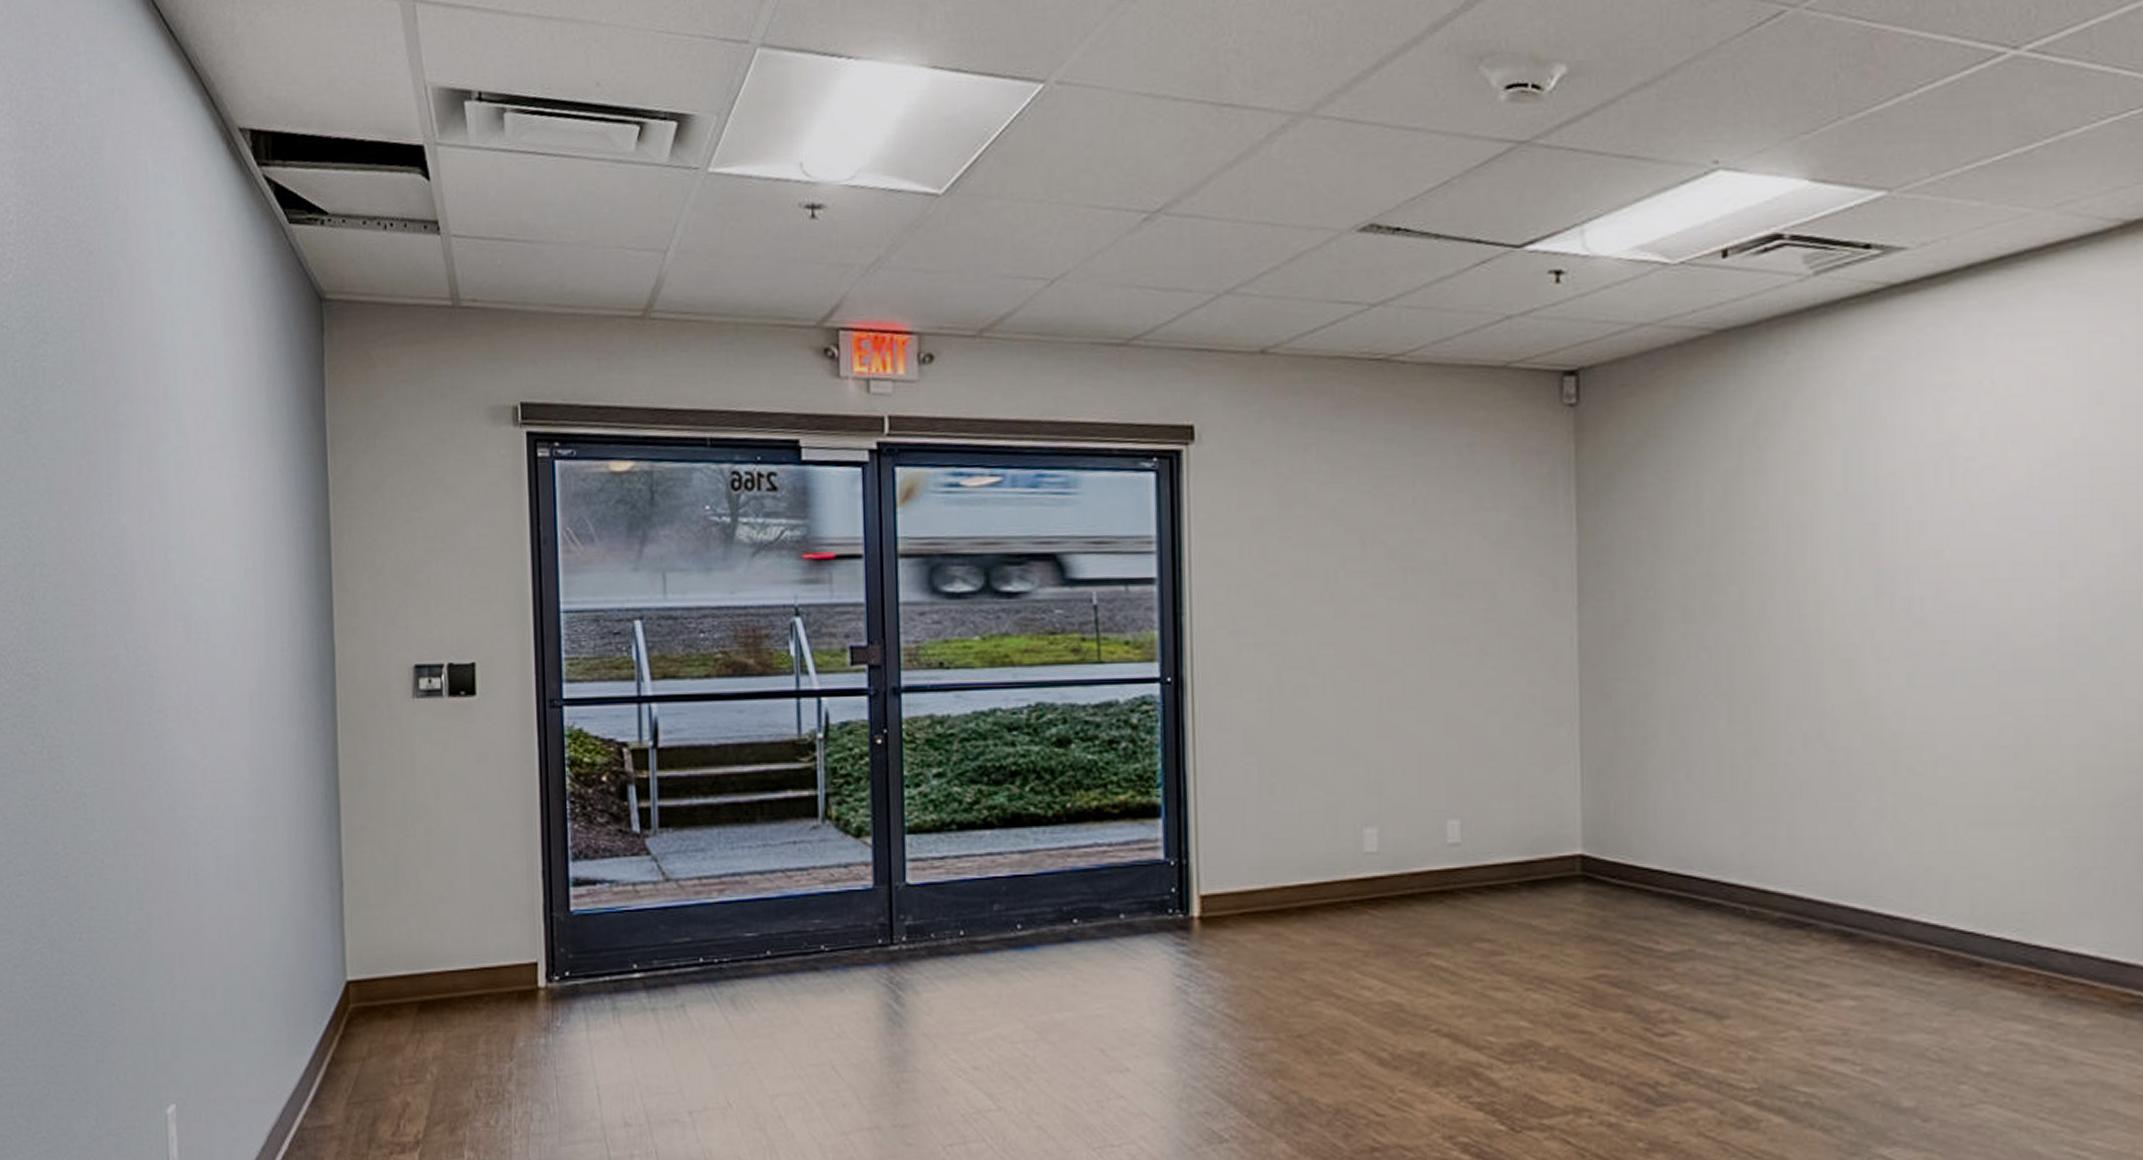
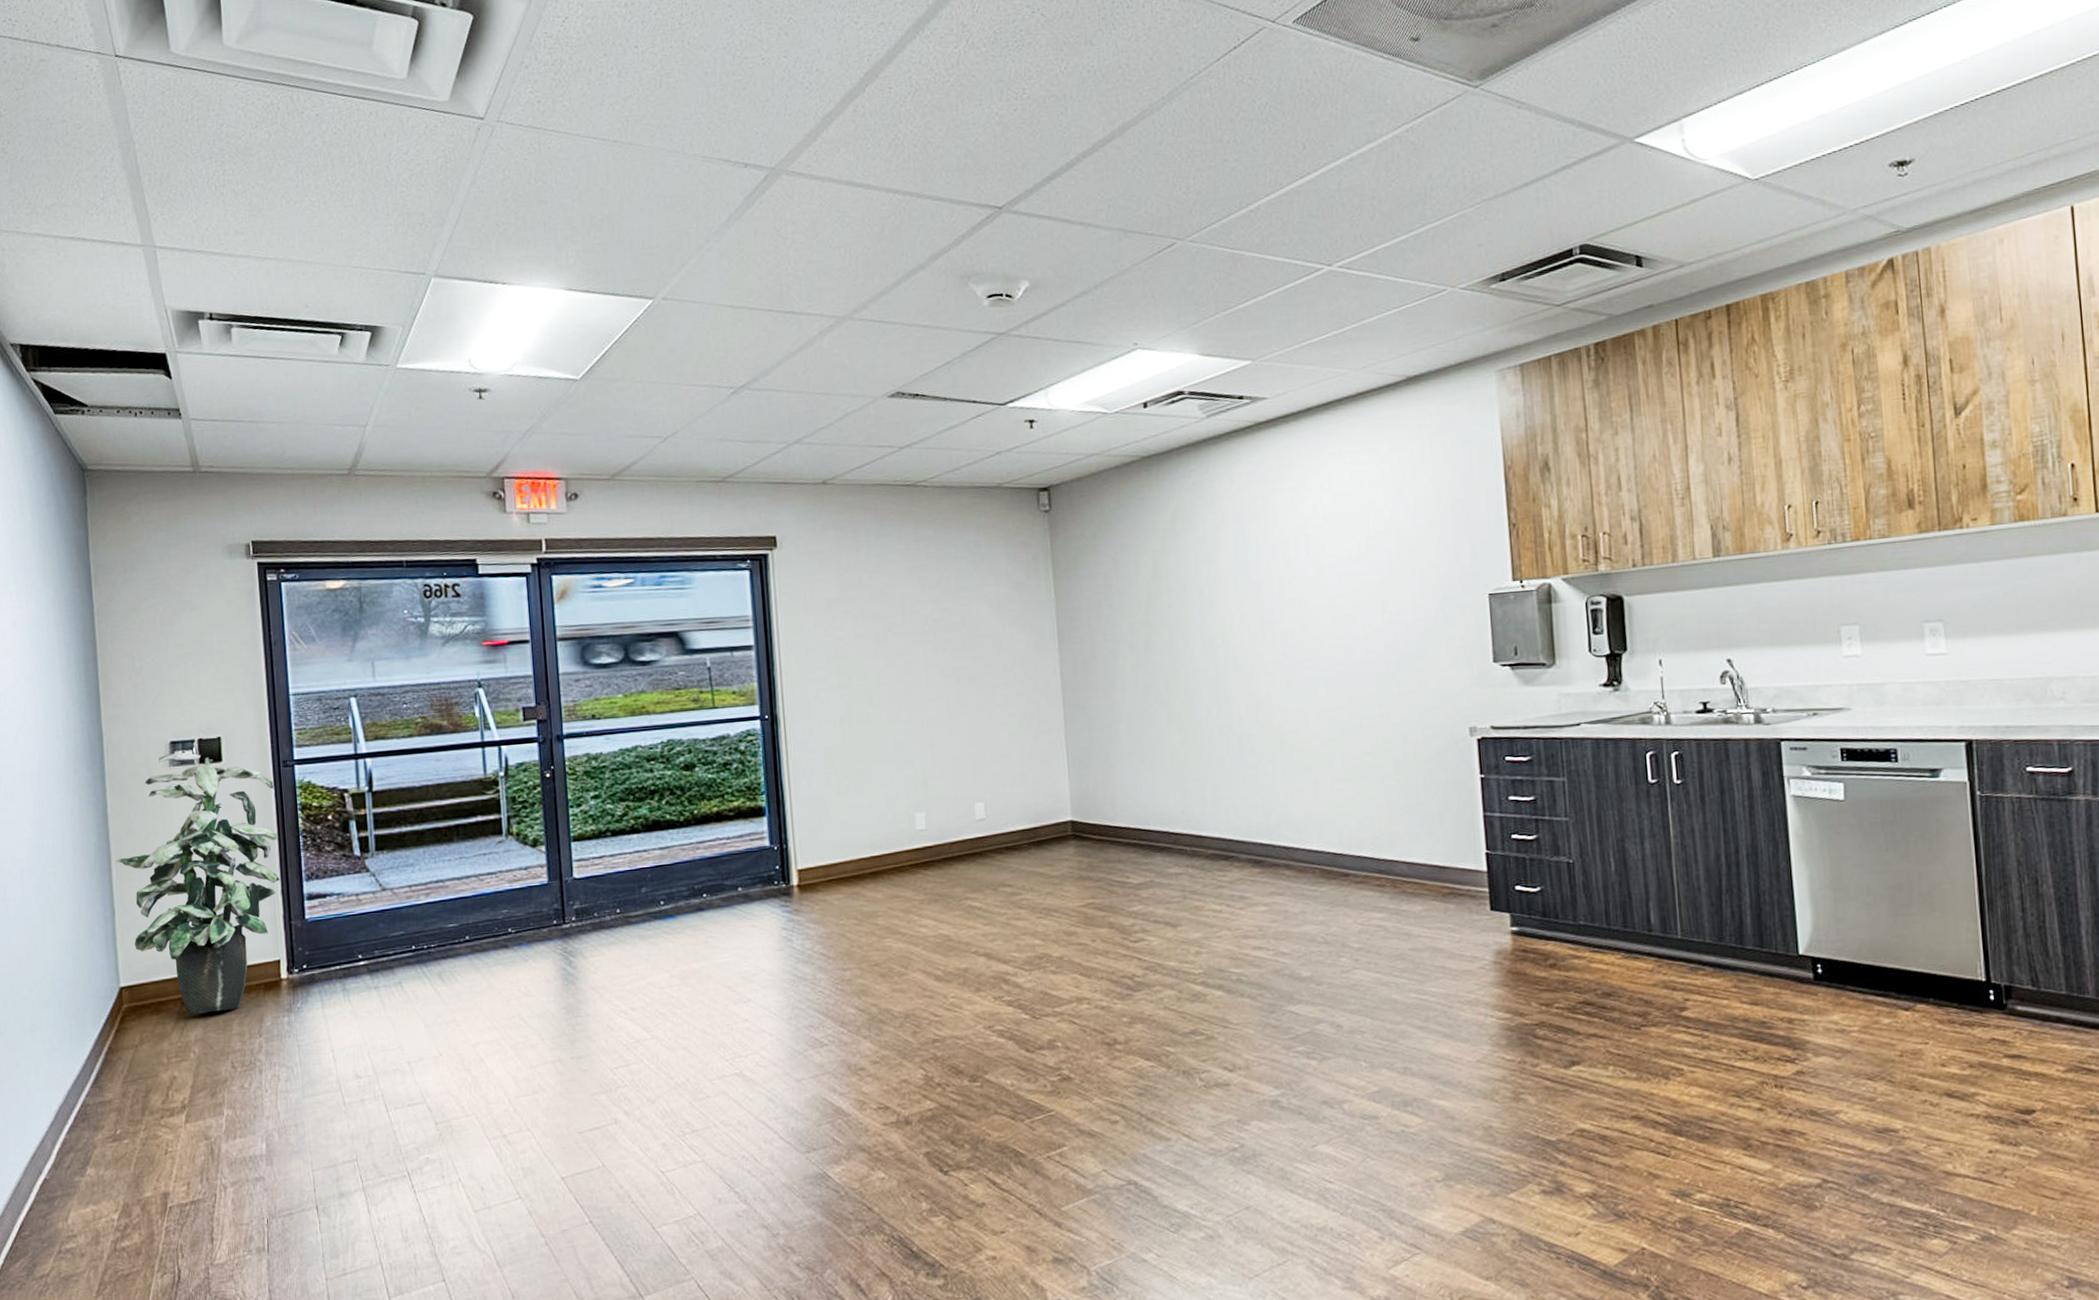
indoor plant: none [346,679,541,1024] -> present [116,752,280,1014]

